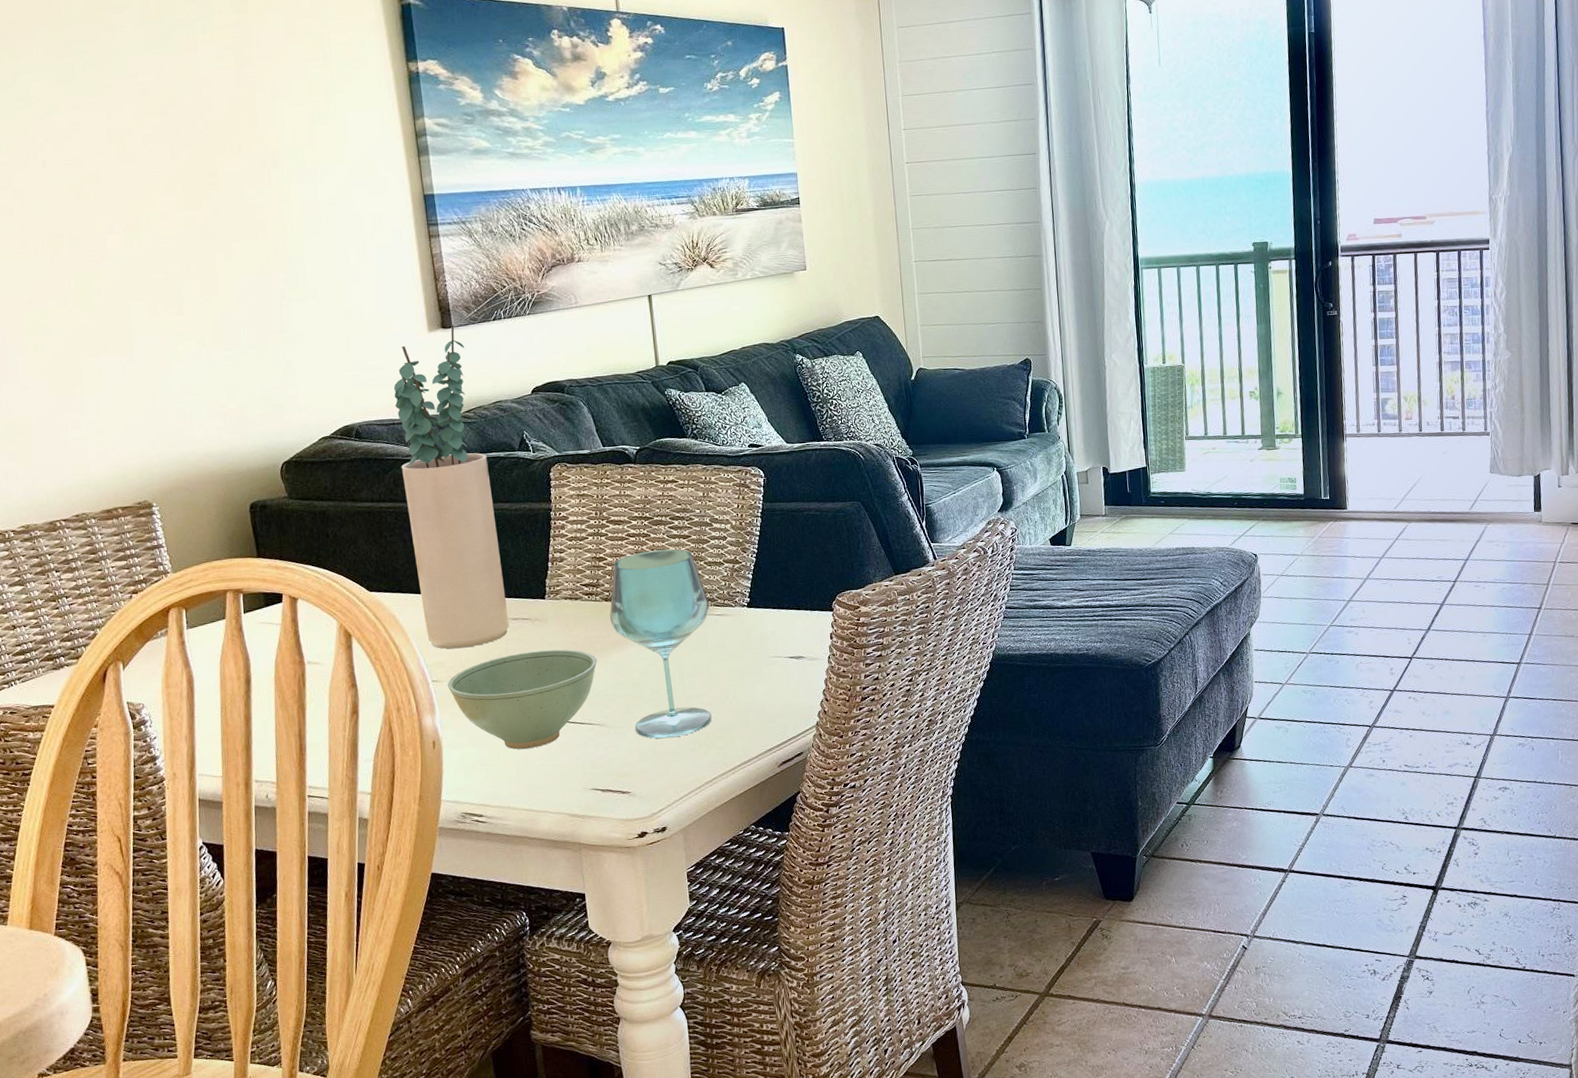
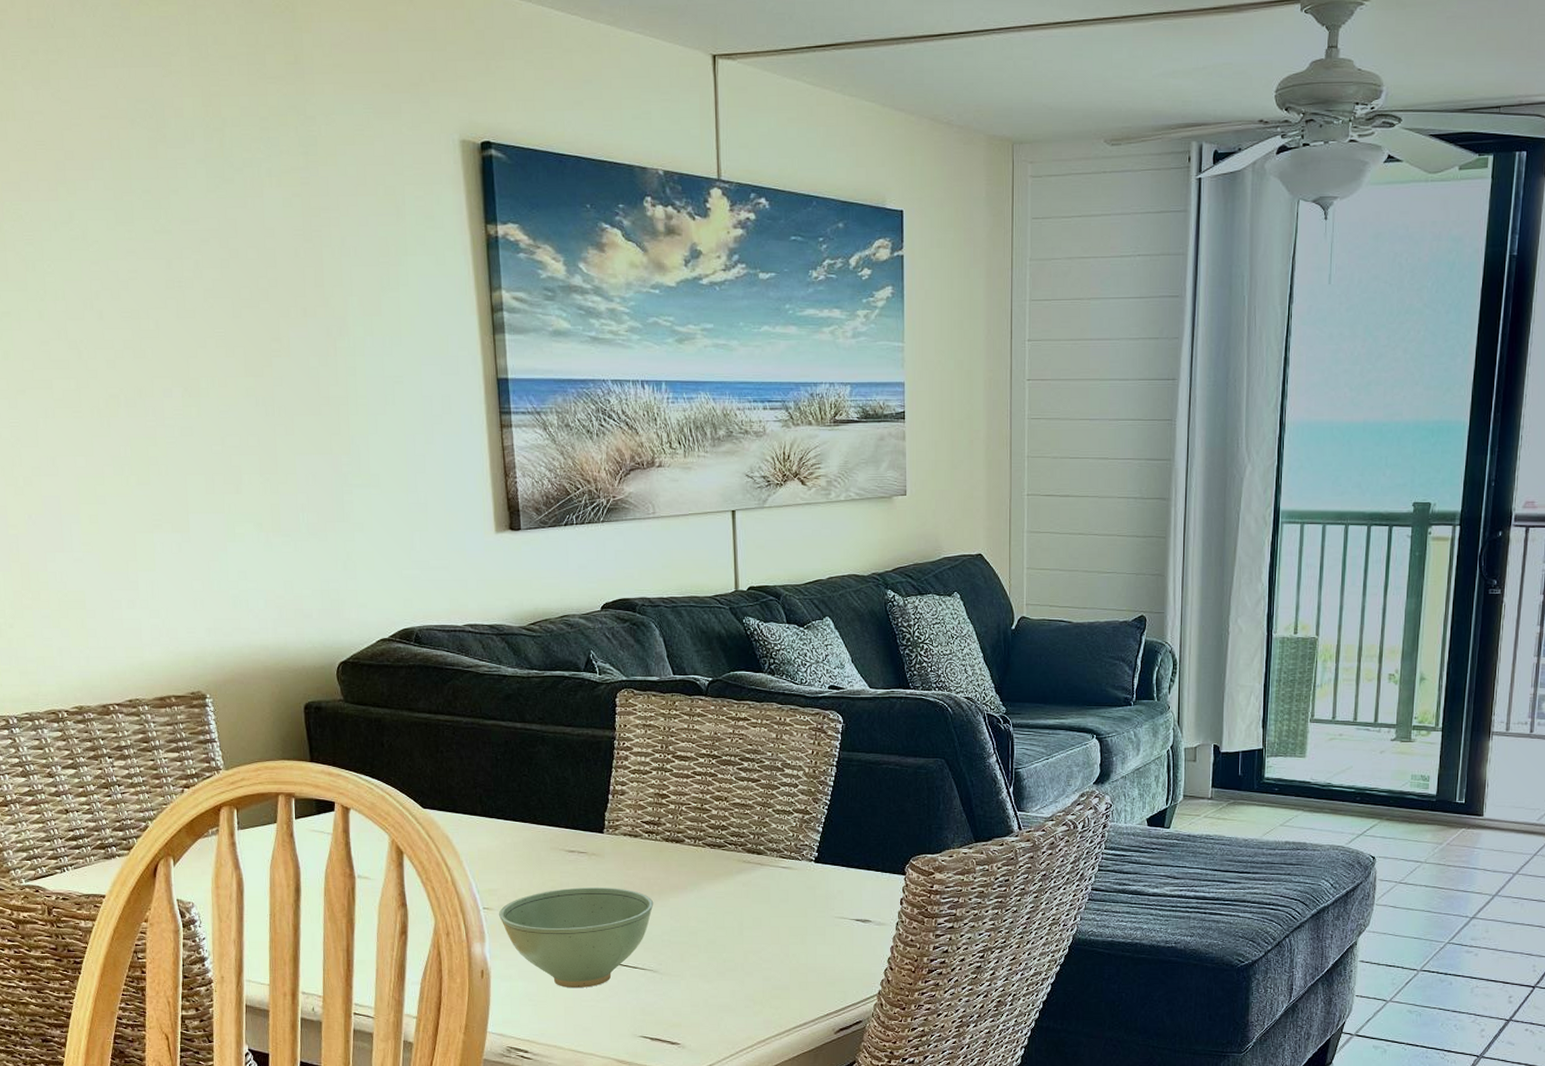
vase: present [393,324,510,649] -> none [456,526,565,877]
wine glass: present [609,549,712,739] -> none [670,792,774,992]

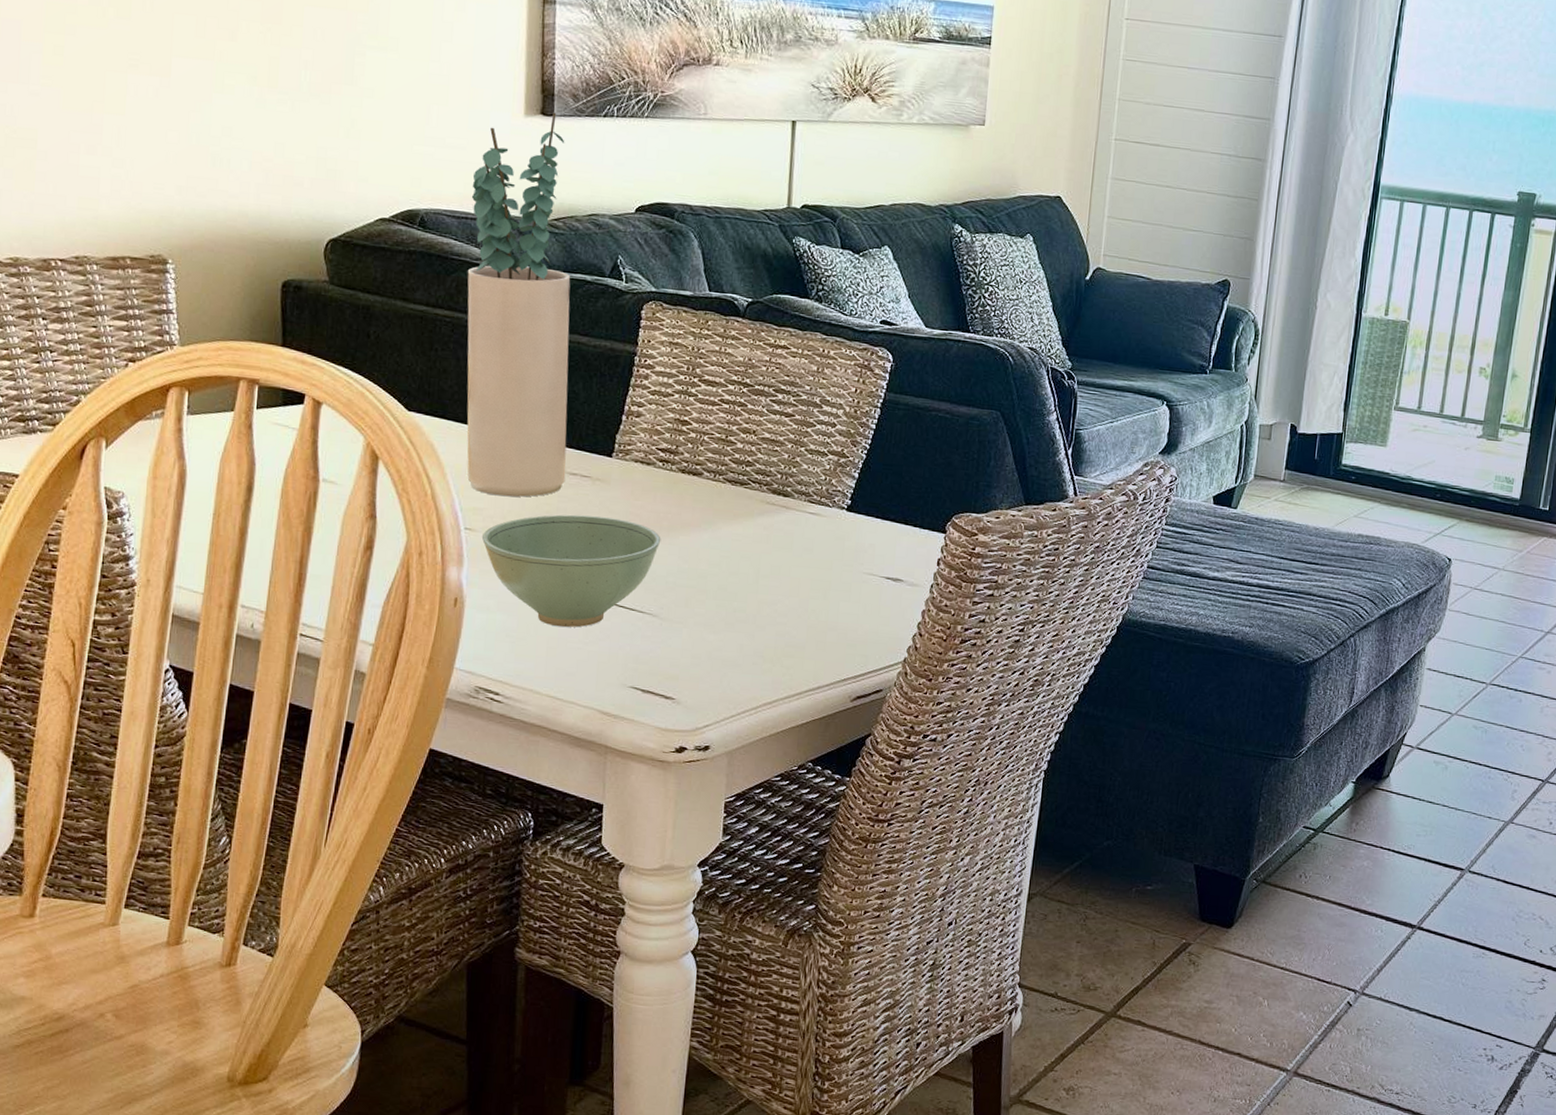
vase: none [456,526,565,877] -> present [467,112,571,497]

